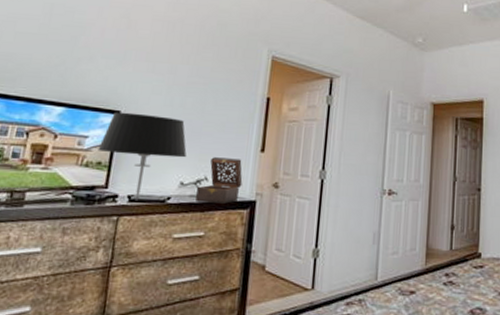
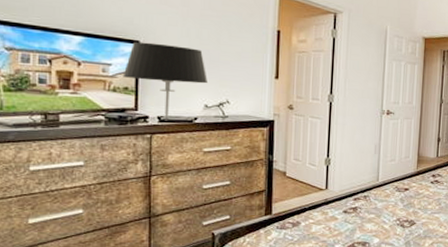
jewelry box: present [195,157,243,204] -> none [220,83,261,123]

